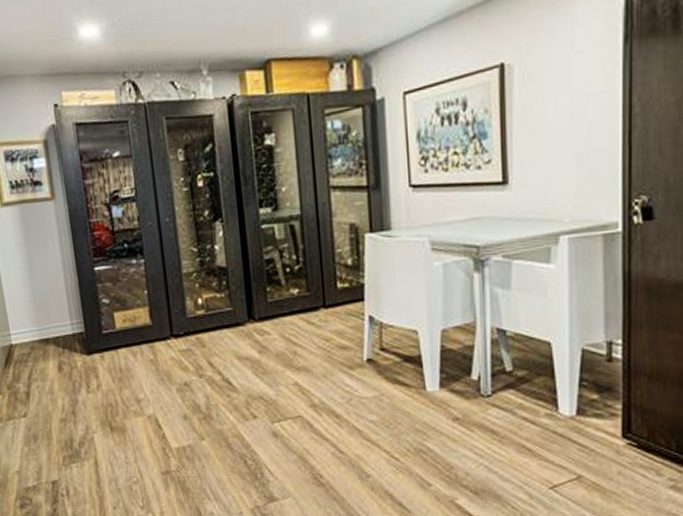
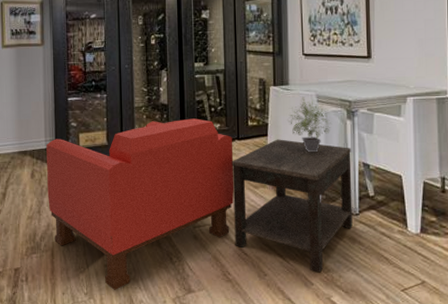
armchair: none [73,283,323,503] -> present [46,118,234,291]
side table: none [317,303,483,471] -> present [231,139,353,273]
potted plant: none [392,245,452,318] -> present [288,97,331,152]

